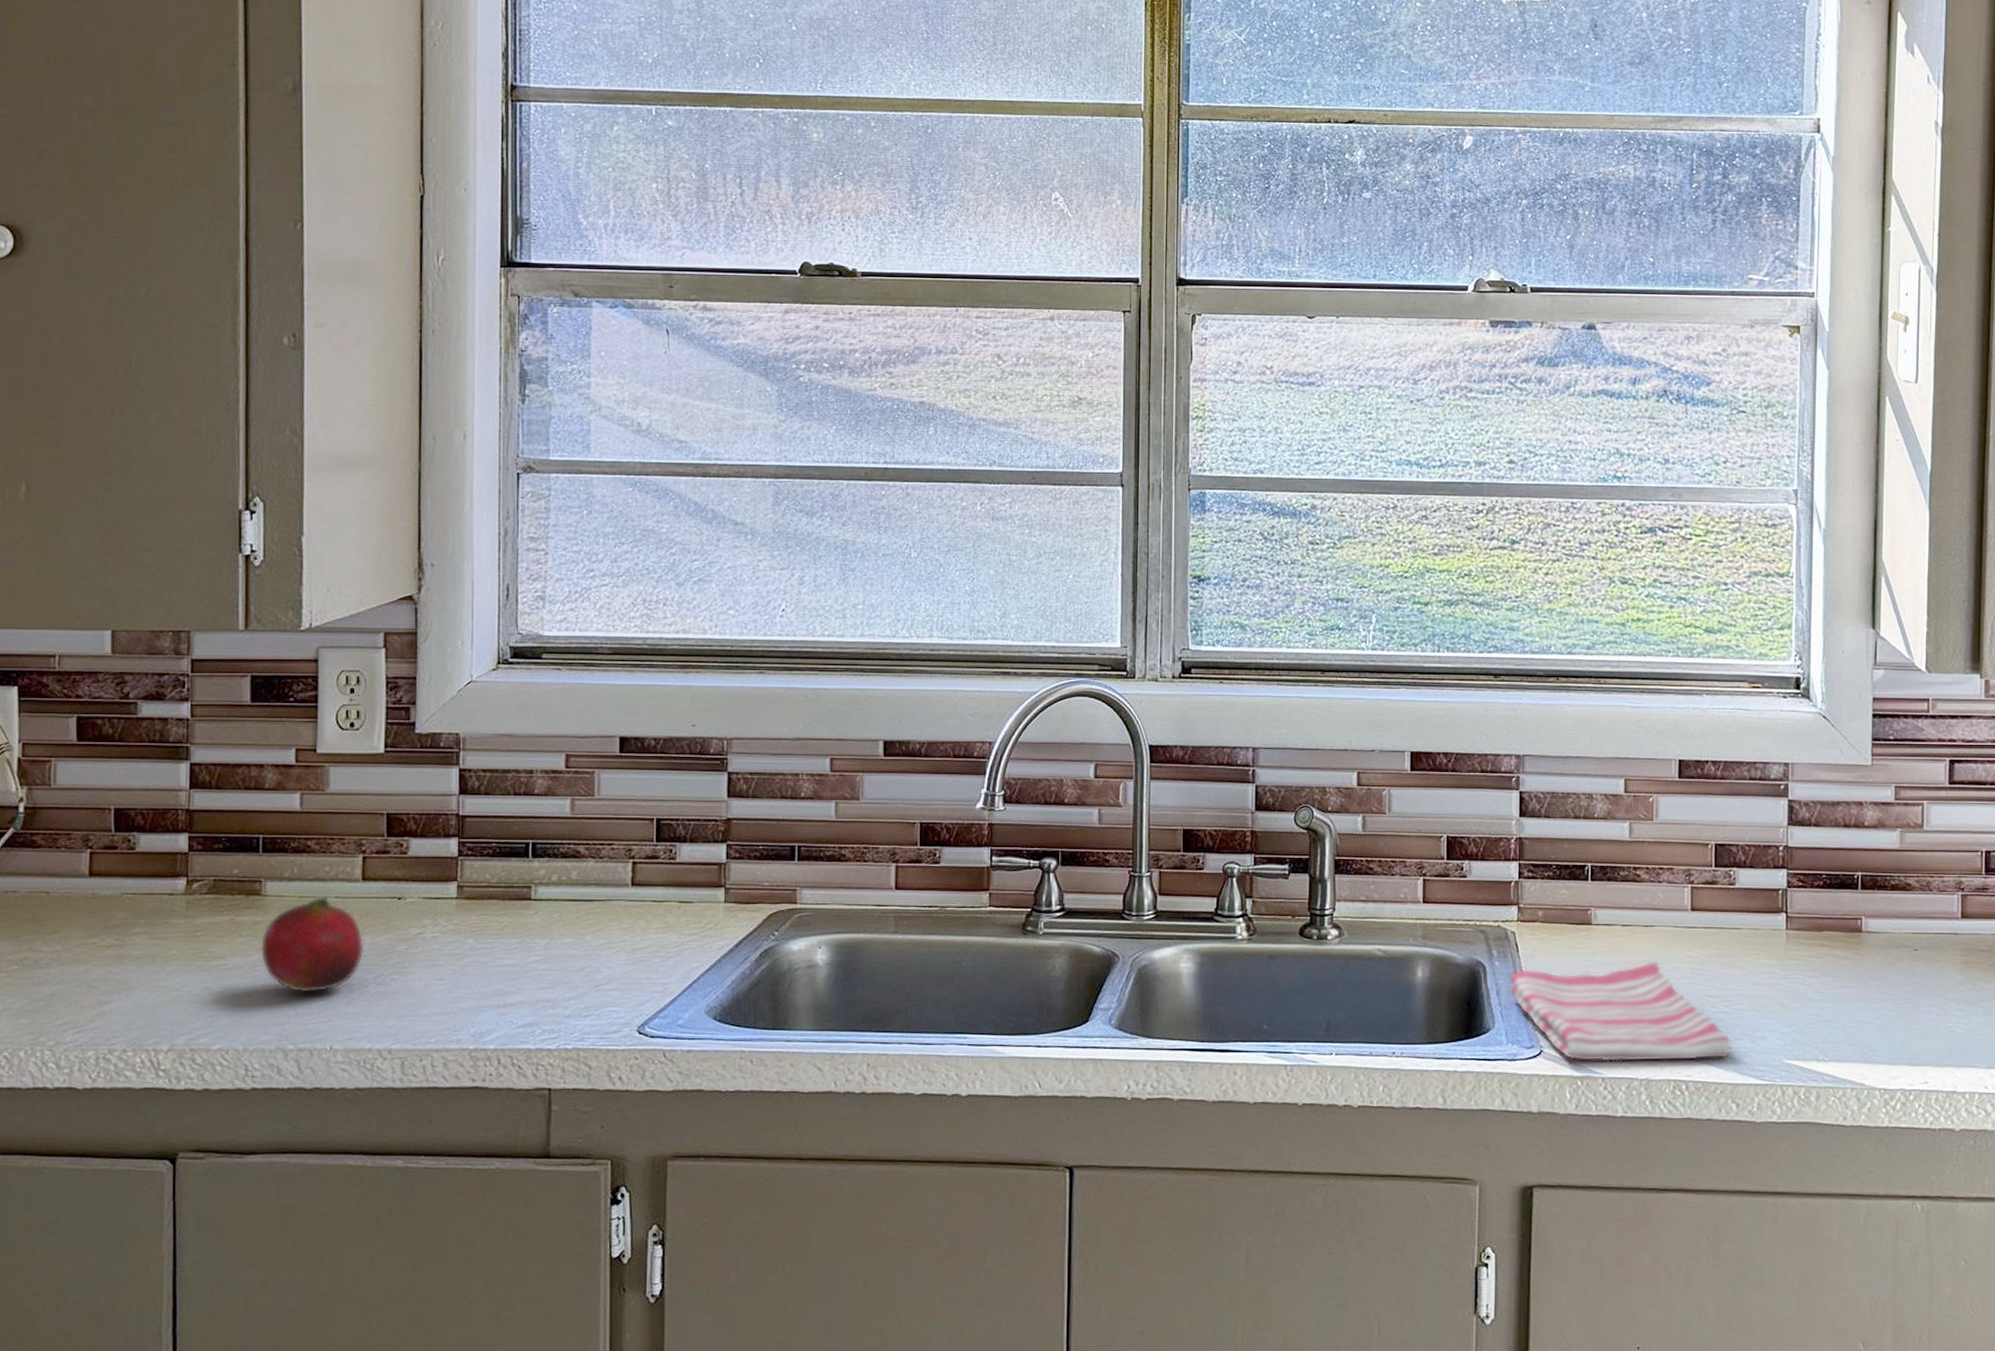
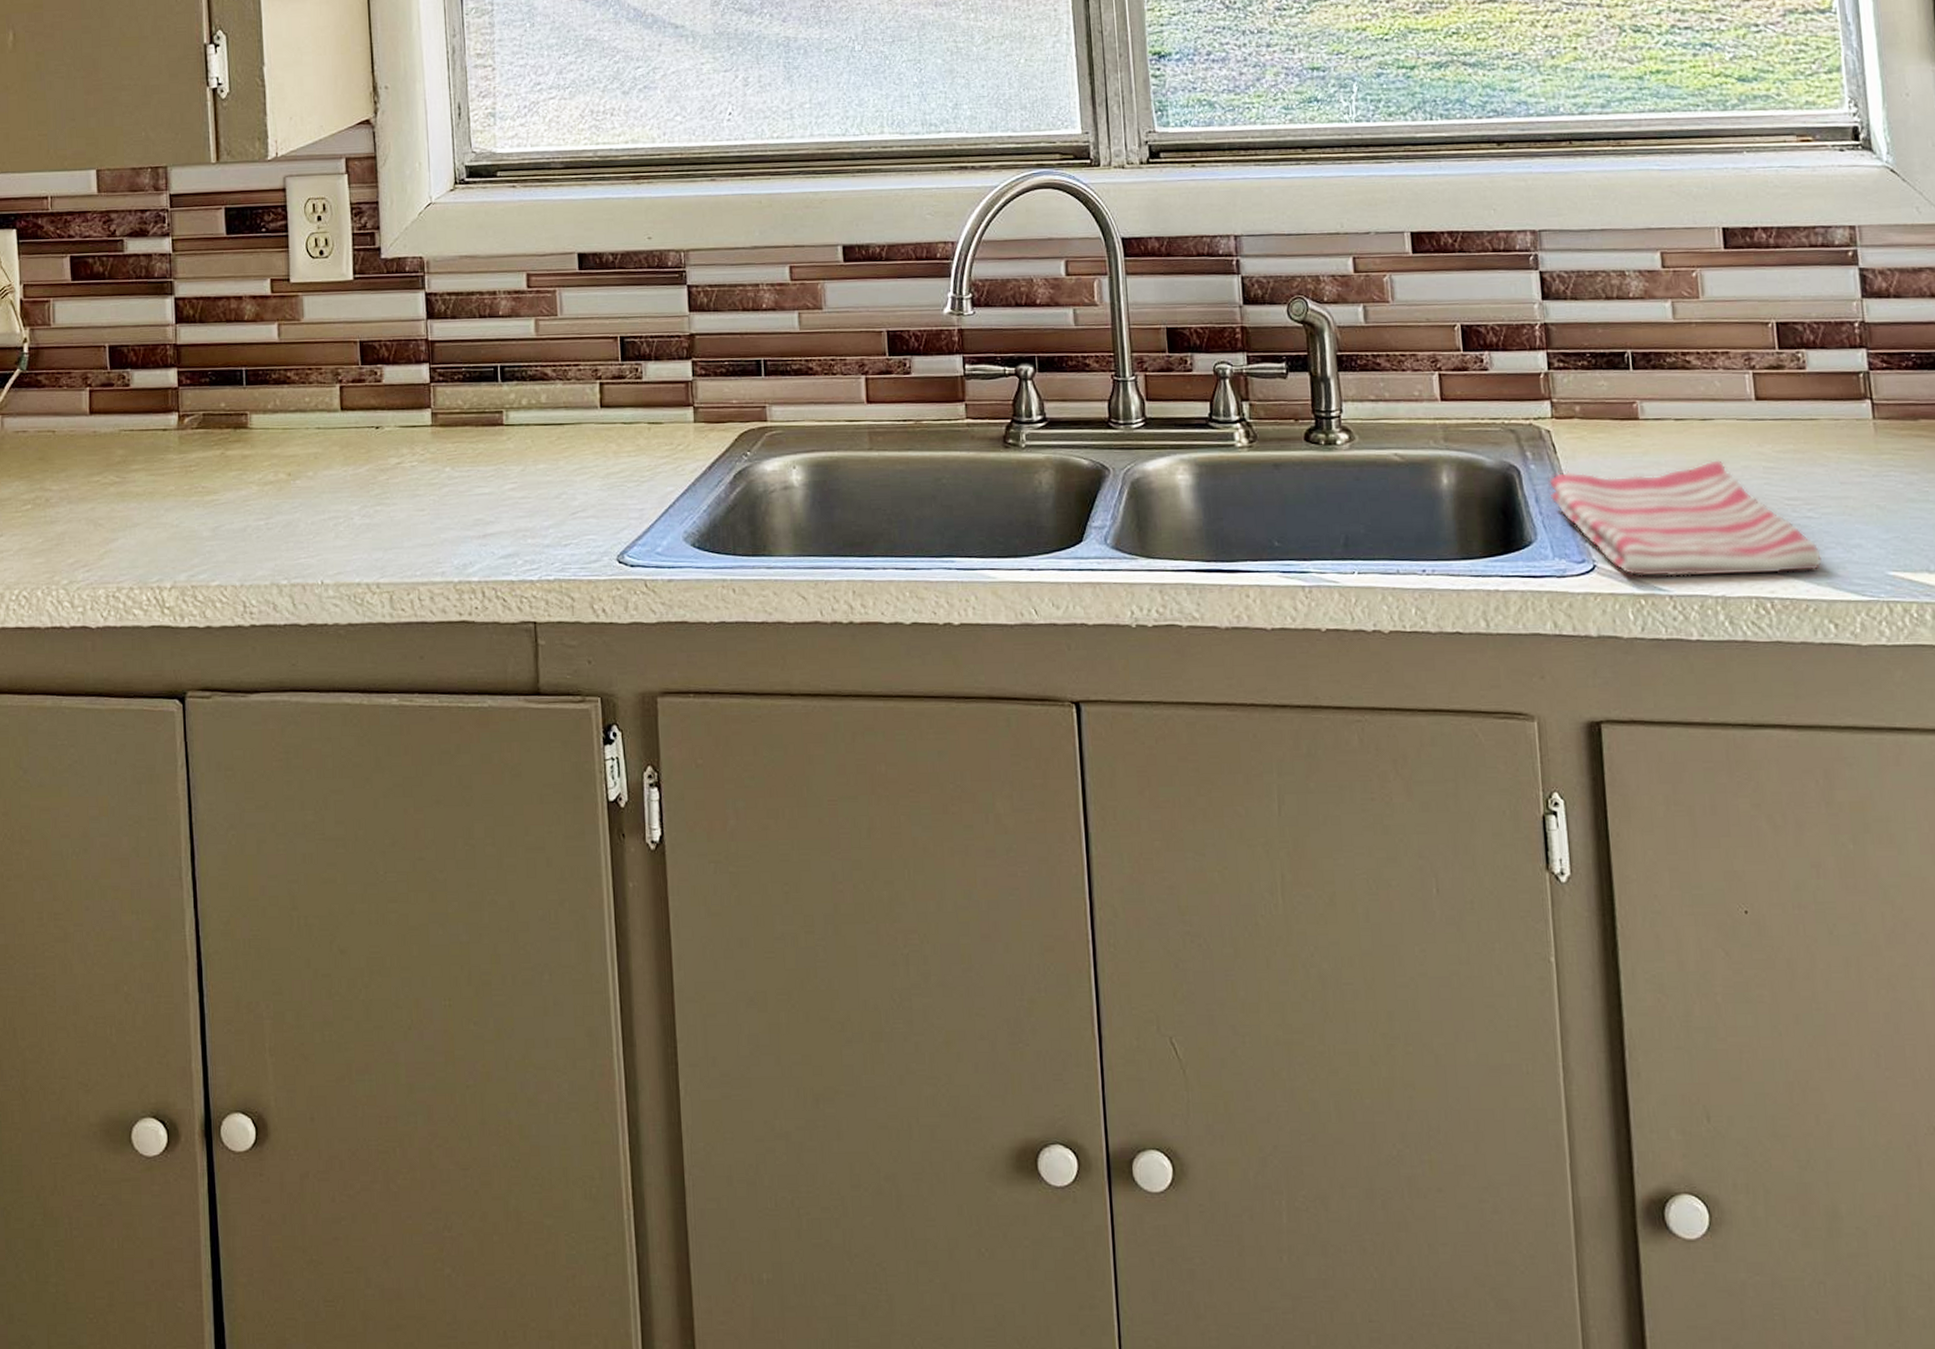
fruit: present [260,896,364,993] -> none [249,428,347,527]

